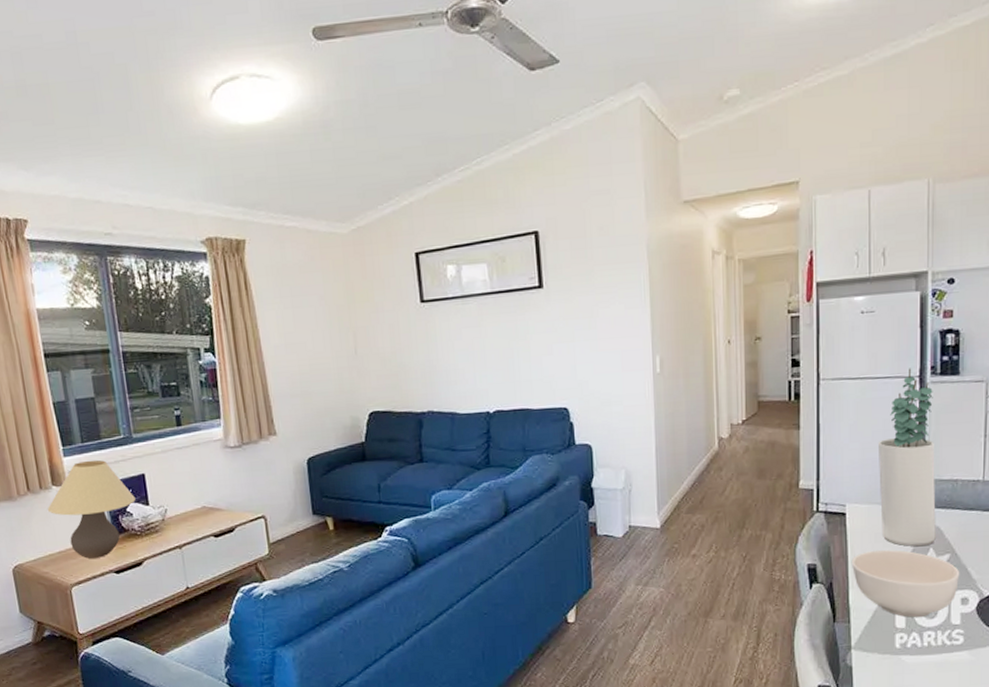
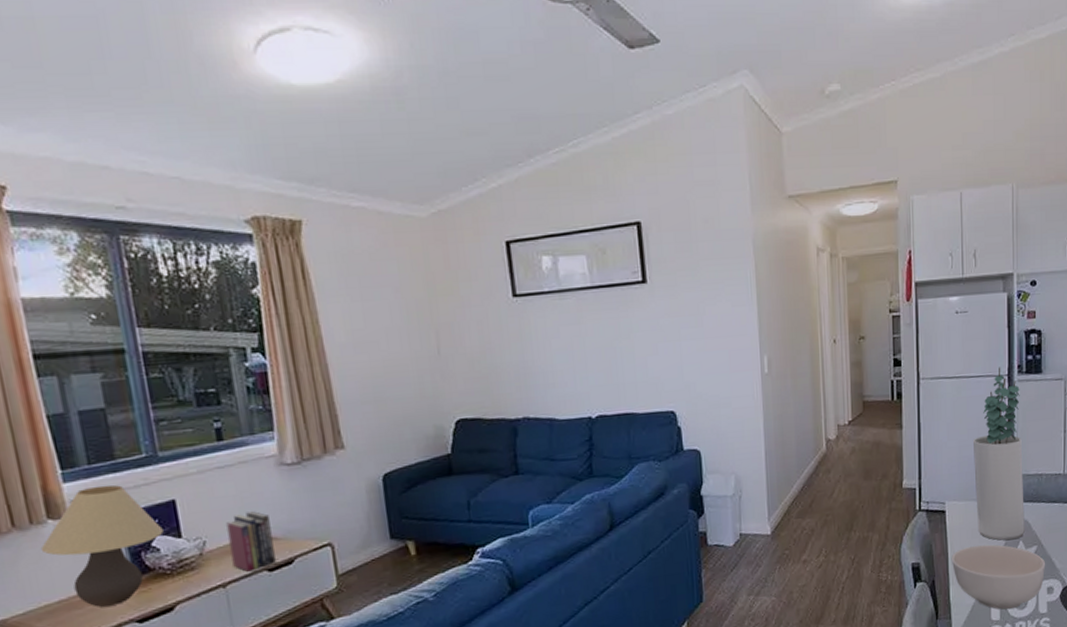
books: none [183,486,221,536] -> present [226,511,276,572]

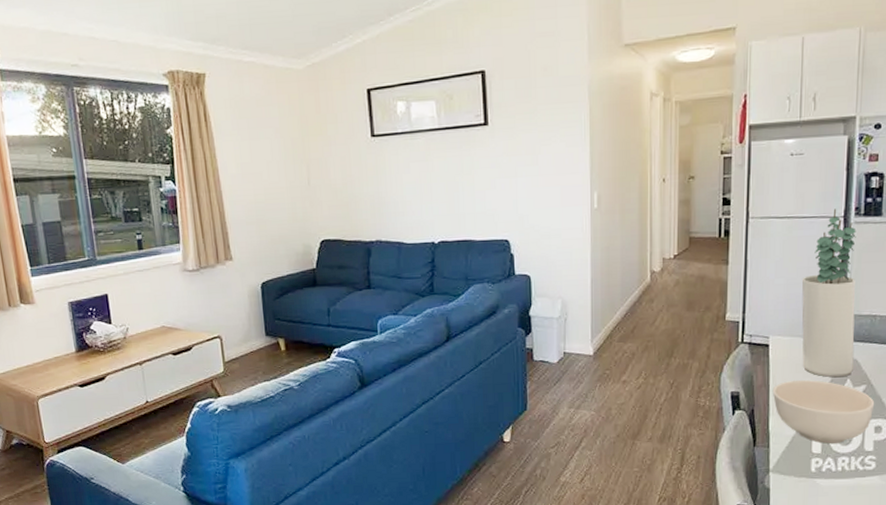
table lamp: present [40,485,164,607] -> none [15,280,99,373]
books: present [226,511,276,572] -> none [143,307,179,354]

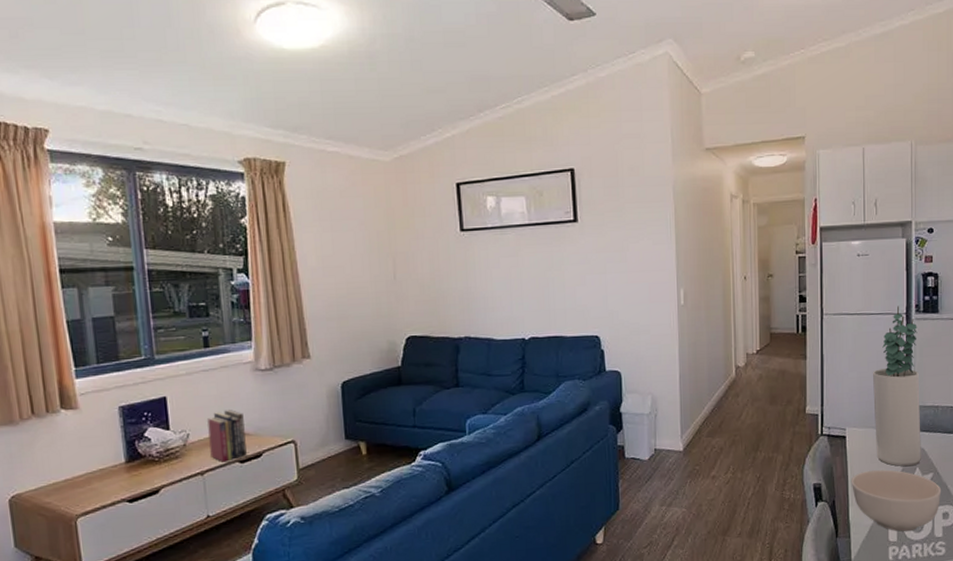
books: none [143,307,179,354] -> present [207,410,247,462]

